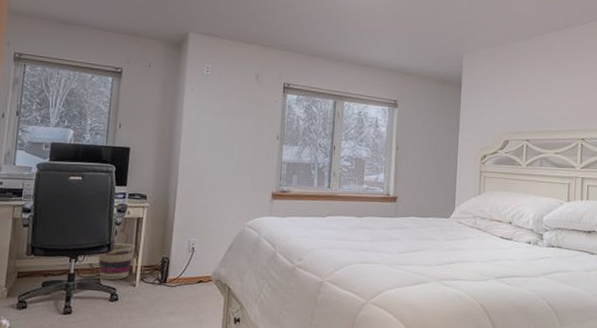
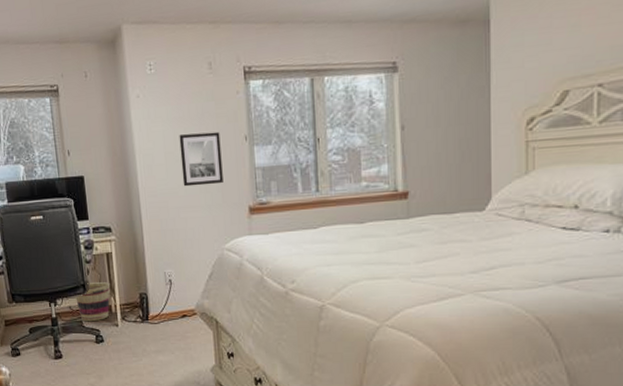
wall art: none [219,127,257,171] -> present [179,131,223,187]

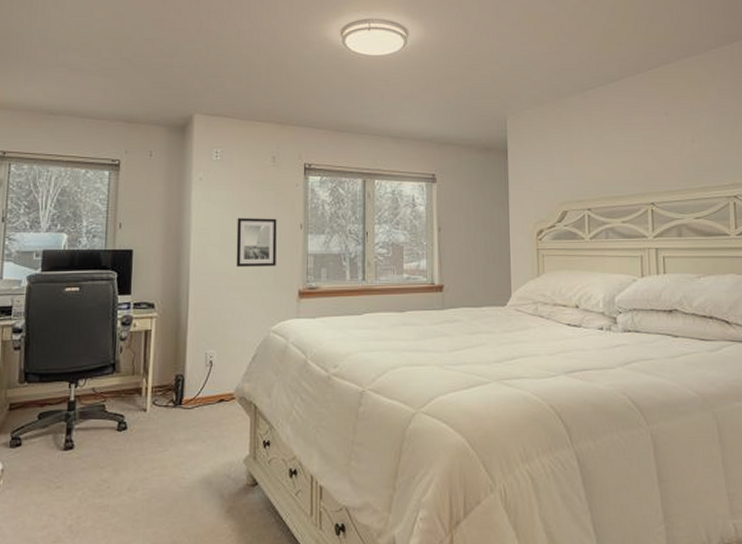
basket: present [76,281,111,322] -> none [102,361,144,406]

